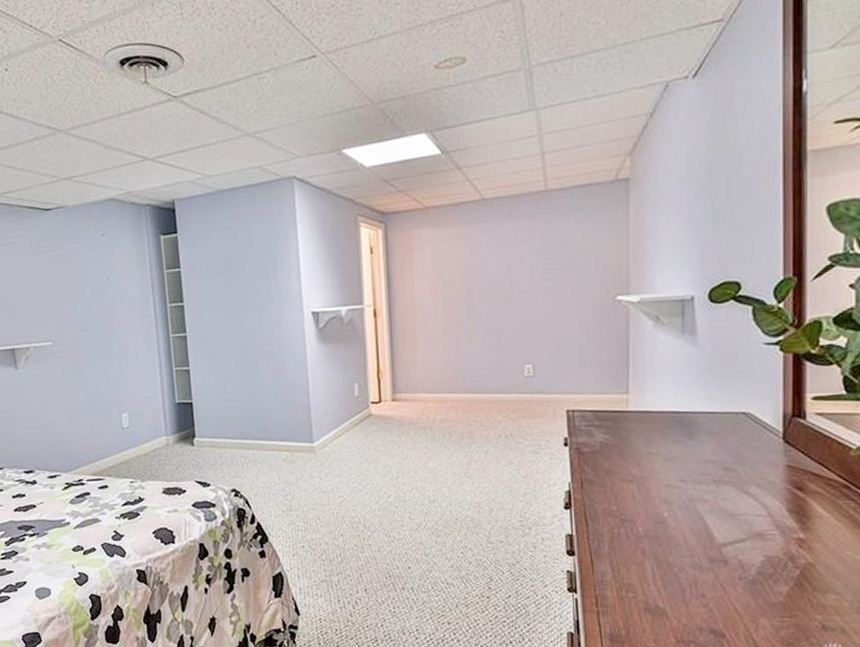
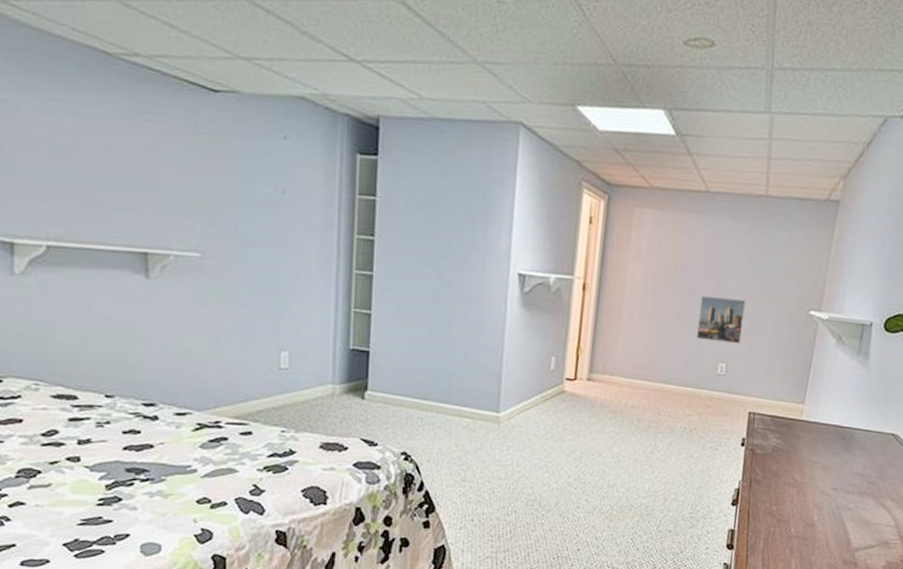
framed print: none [495,297,545,345] -> present [696,296,746,344]

